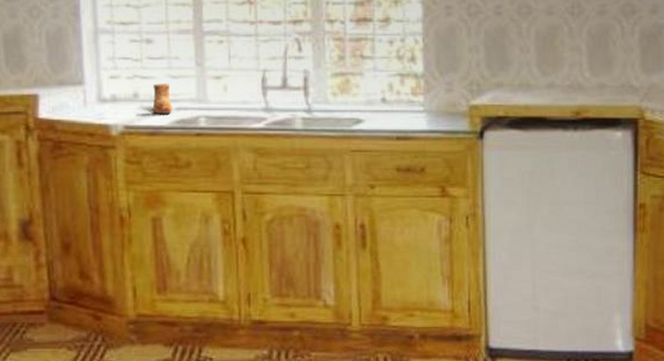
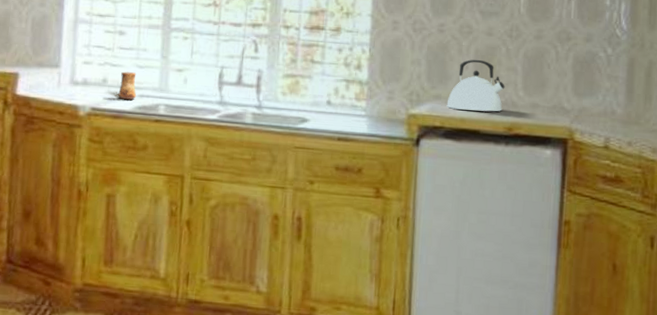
kettle: none [509,41,570,96] -> present [446,59,505,112]

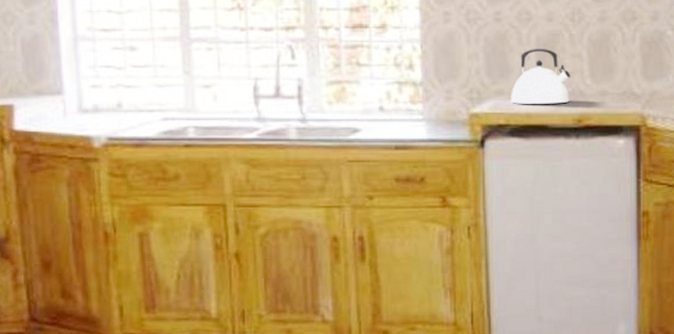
cup: present [118,71,137,100] -> none [137,93,160,124]

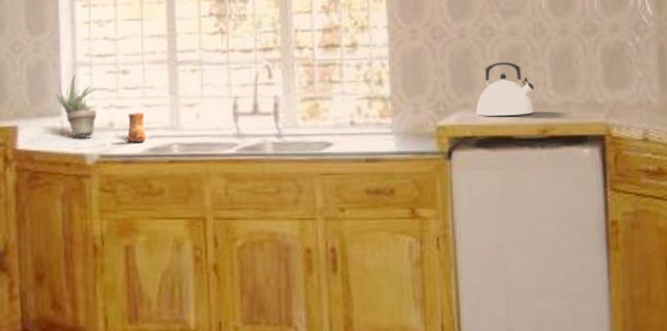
succulent plant: none [55,50,103,118] -> present [56,74,97,138]
cup: none [137,93,160,124] -> present [127,113,147,142]

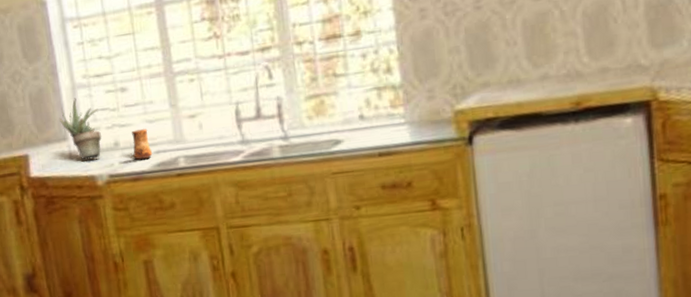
kettle: present [475,61,535,116] -> none [497,30,566,95]

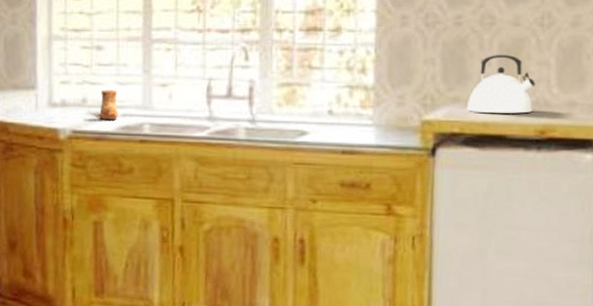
succulent plant: present [59,98,102,161] -> none [31,48,71,112]
kettle: none [497,30,566,95] -> present [466,54,536,114]

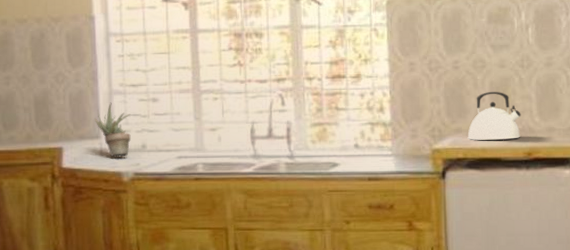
succulent plant: none [31,48,71,112] -> present [95,102,131,158]
cup: present [99,90,119,120] -> none [158,136,175,162]

